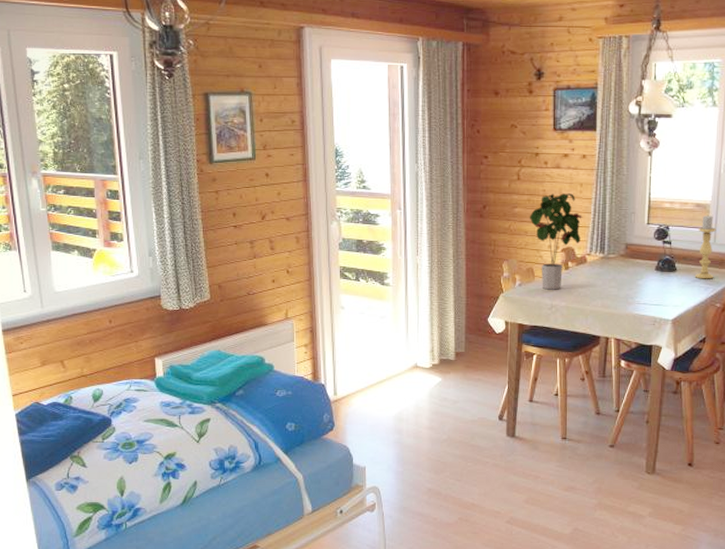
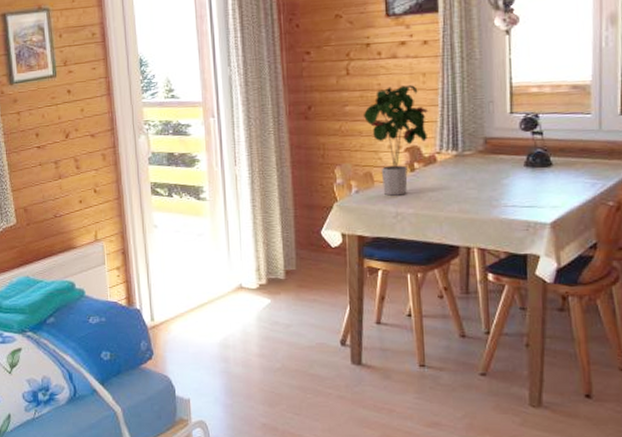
candle holder: present [695,214,716,279] -> none [576,97,603,174]

